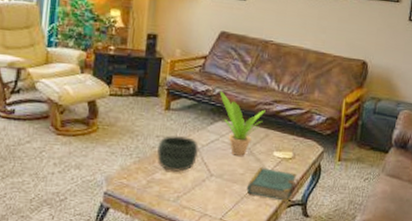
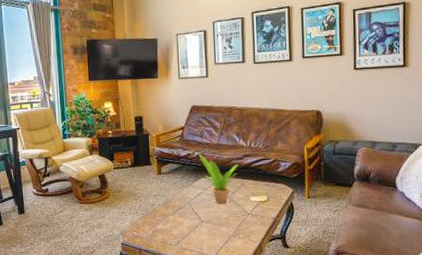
bowl: present [157,135,199,173] -> none [155,192,190,223]
book: present [246,166,298,201] -> none [232,210,274,237]

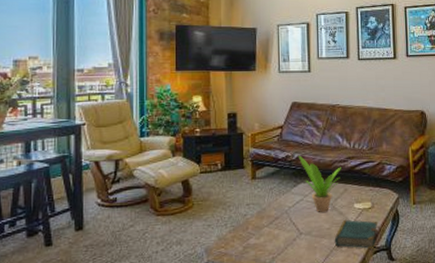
book: none [232,210,274,237] -> present [334,219,378,249]

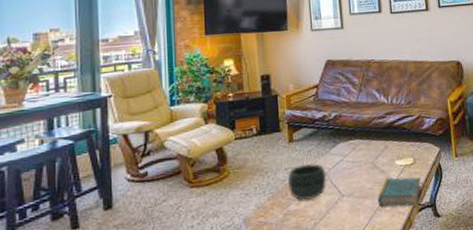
bowl: none [248,200,287,236] -> present [287,163,327,201]
potted plant: present [298,155,341,212] -> none [335,114,380,172]

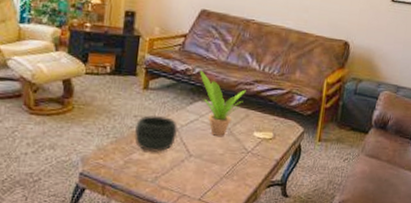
potted plant: none [335,114,380,172] -> present [199,70,246,136]
book: present [377,177,422,207] -> none [226,147,278,182]

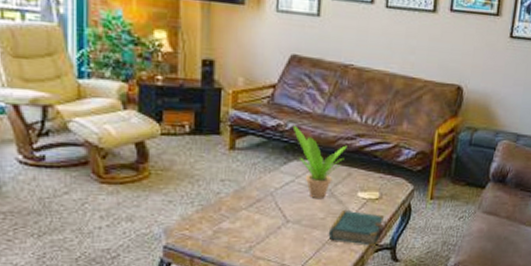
bowl: present [134,114,178,153] -> none [222,178,272,221]
book: none [226,147,278,182] -> present [328,209,385,246]

